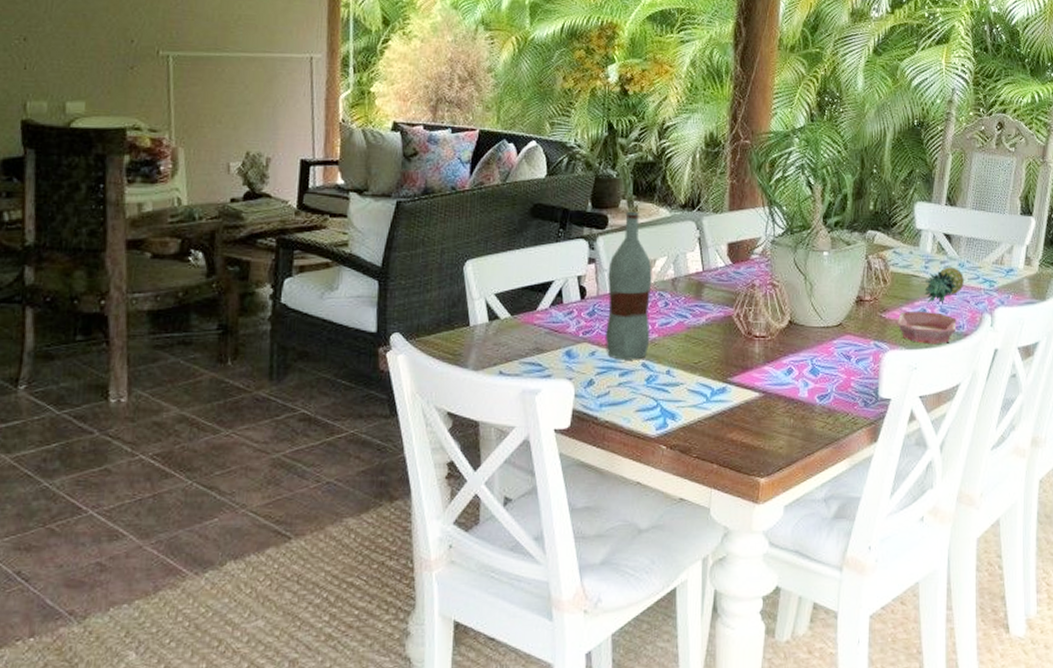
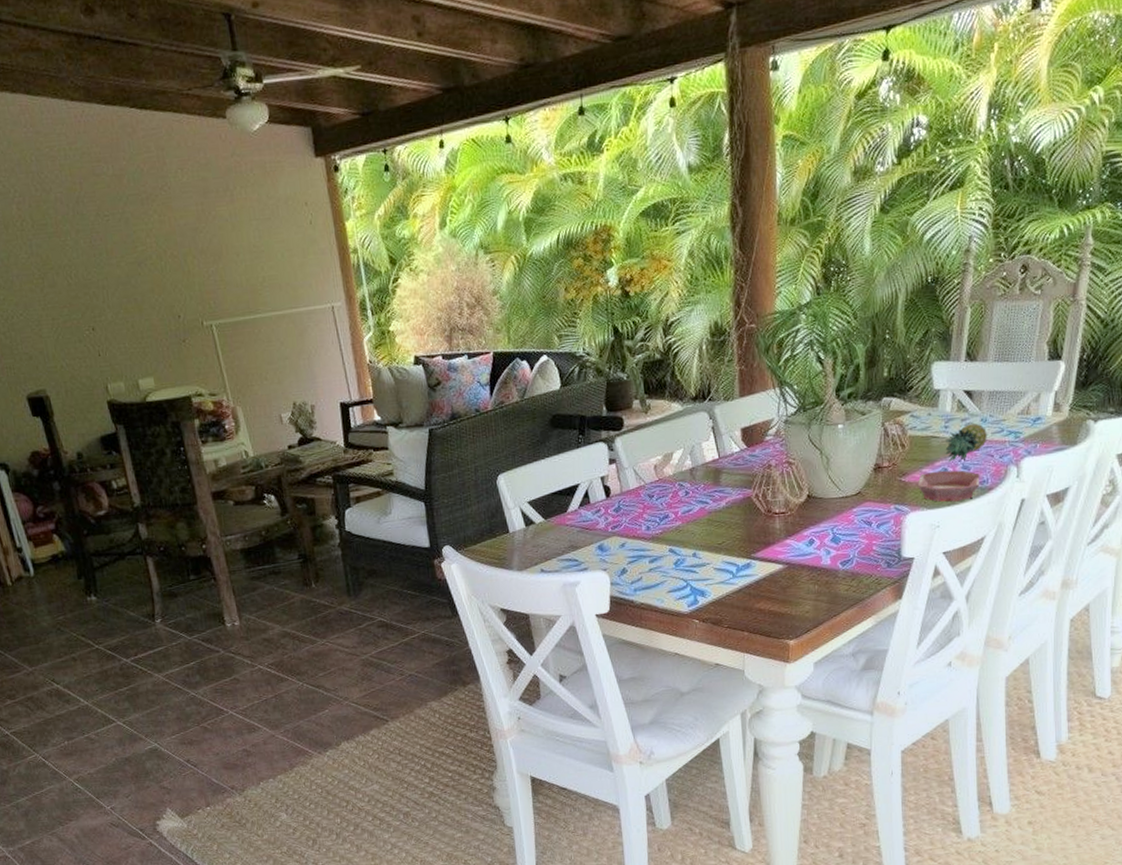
bottle: present [606,211,652,360] -> none [628,409,675,549]

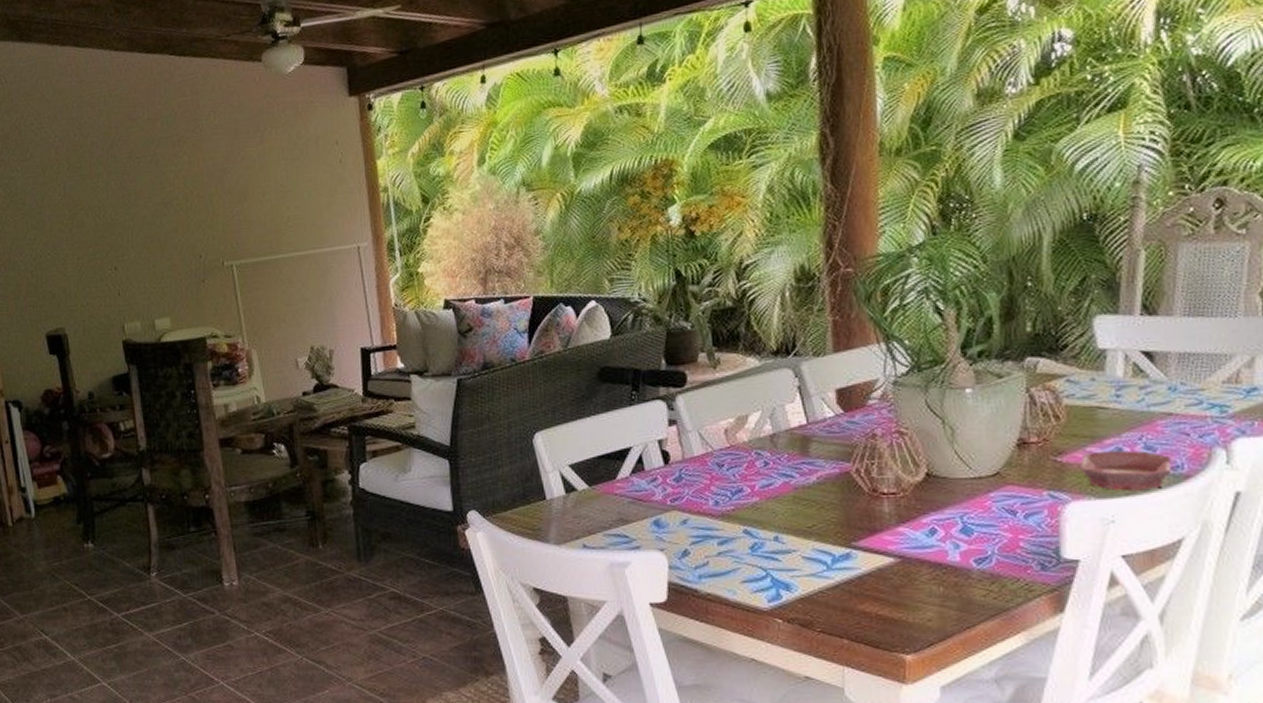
fruit: present [945,423,987,462] -> none [1118,393,1179,440]

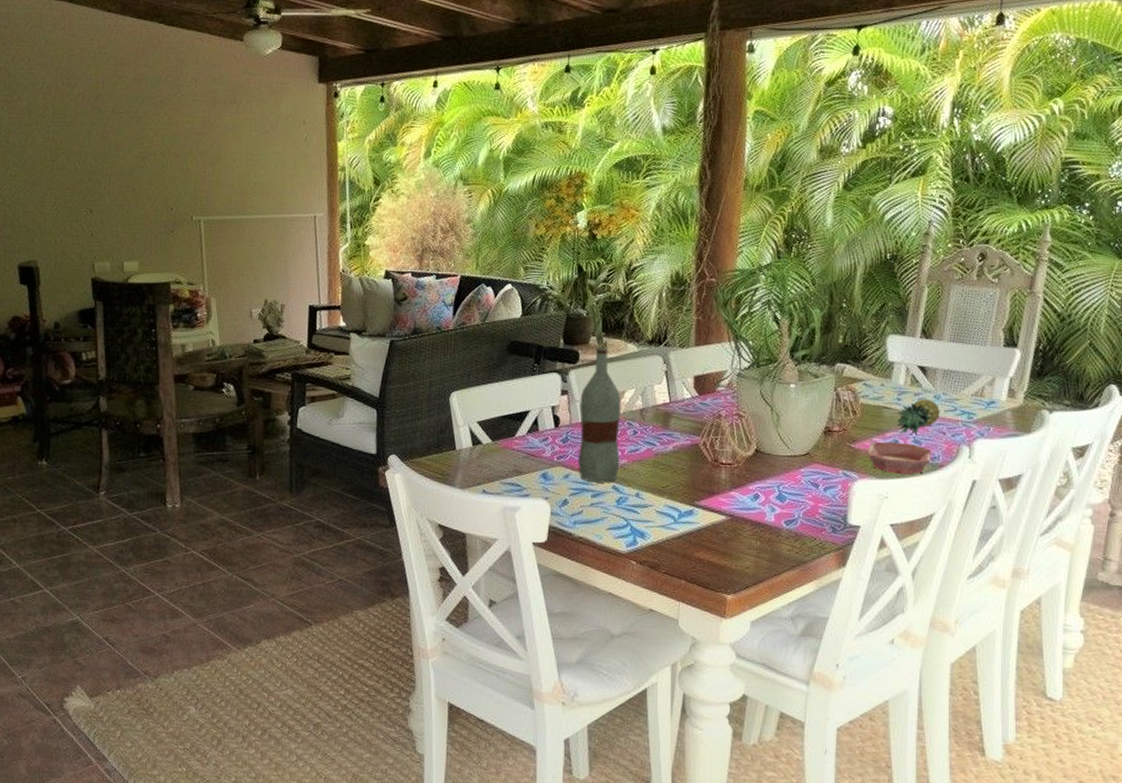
bottle: none [692,364,751,528] -> present [578,347,621,483]
fruit: none [1118,393,1179,440] -> present [897,399,940,434]

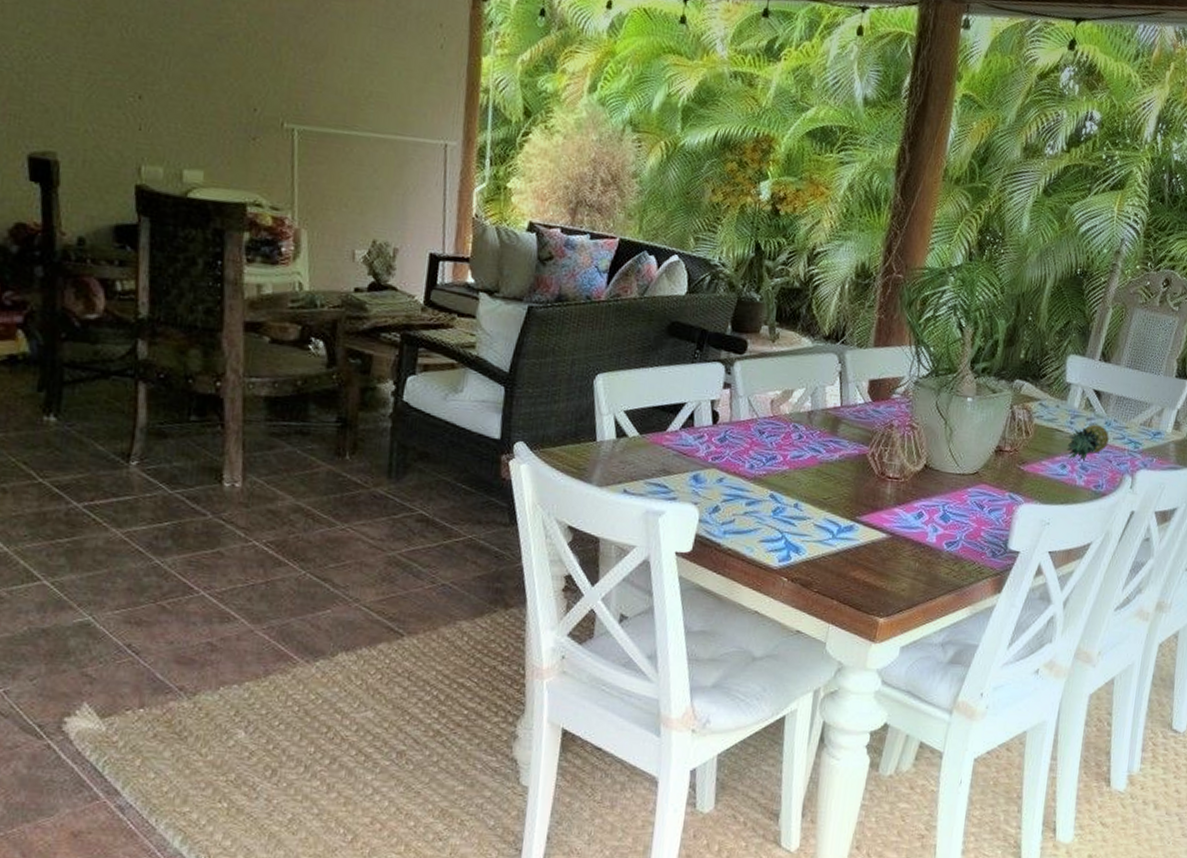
bottle: present [578,347,621,483] -> none [734,337,789,491]
bowl: present [867,441,931,475] -> none [1034,465,1096,502]

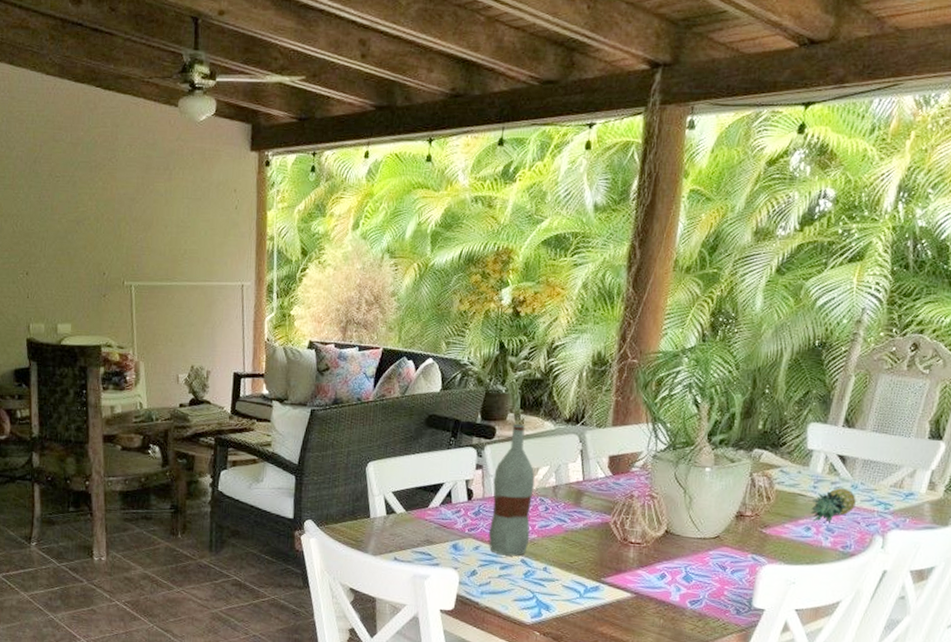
bottle: none [734,337,789,491] -> present [488,423,535,557]

